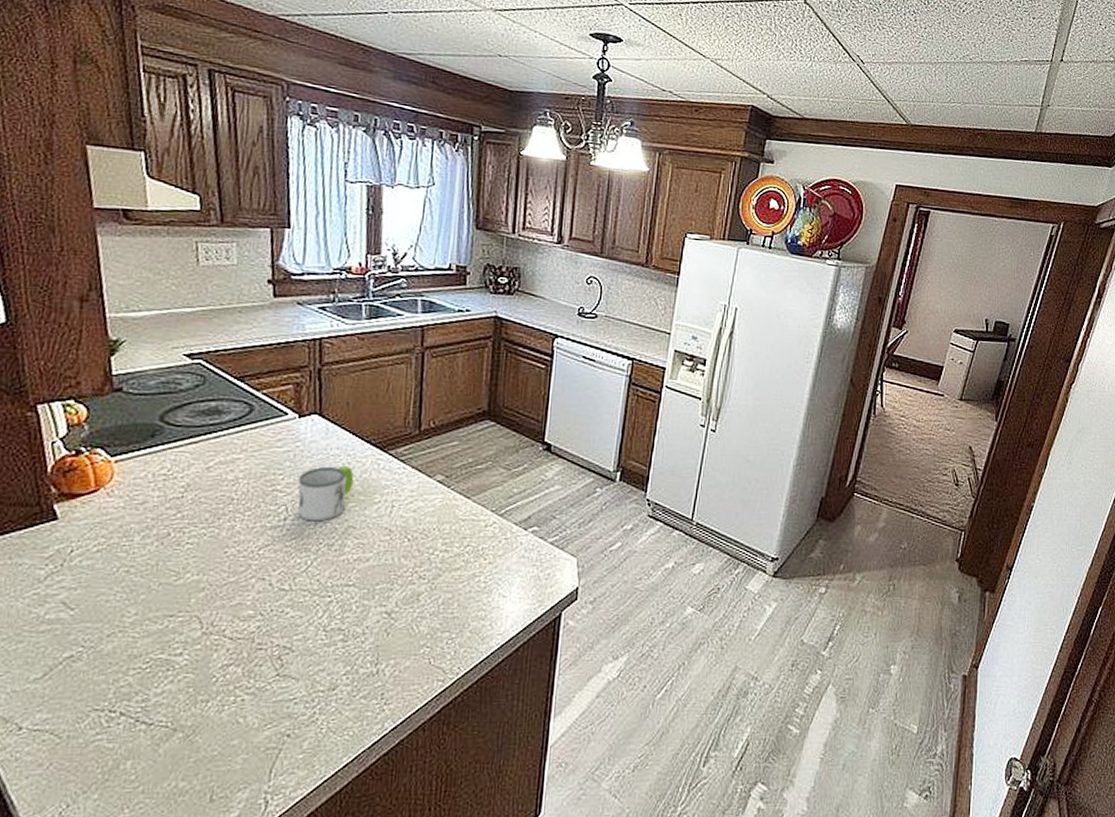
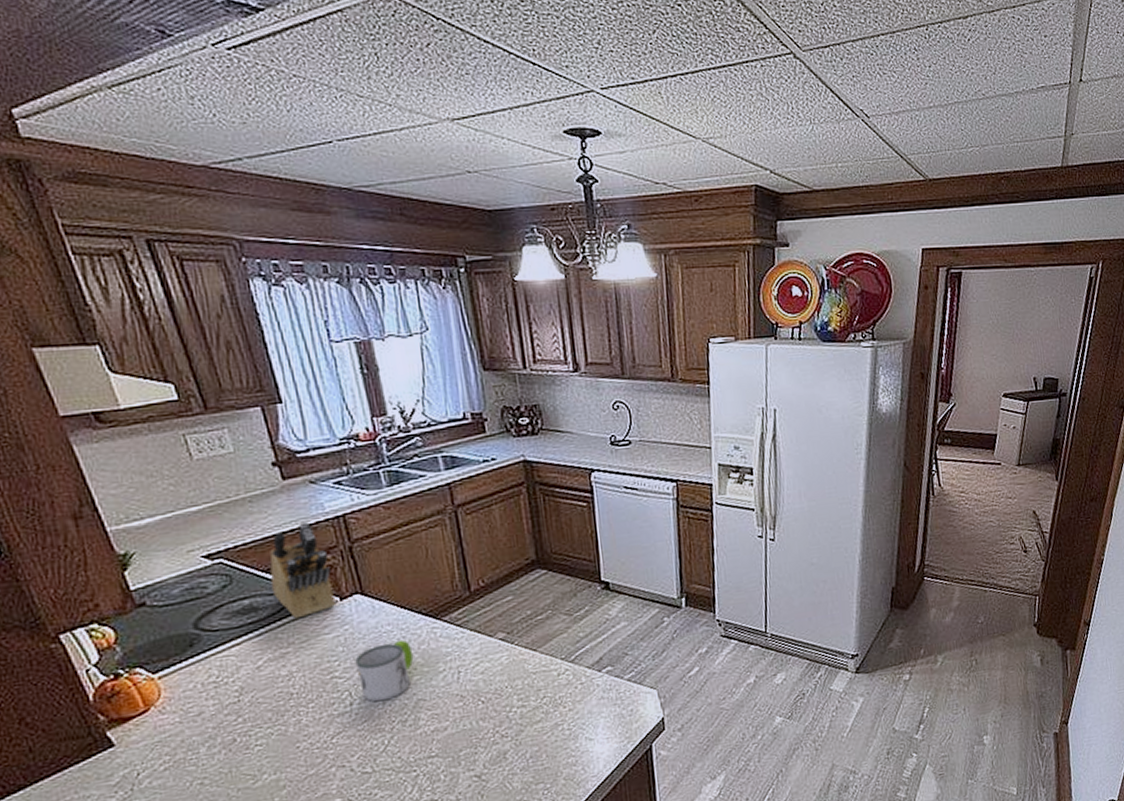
knife block: none [238,338,298,428] -> present [270,521,337,619]

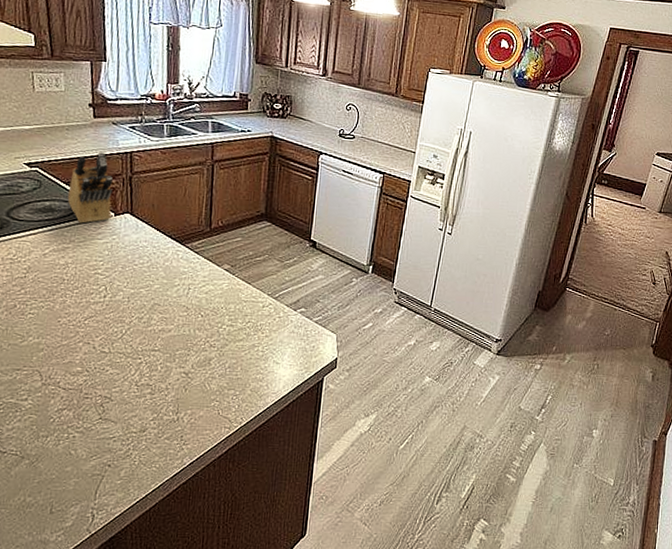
mug: present [355,639,414,702] -> none [114,254,159,299]

